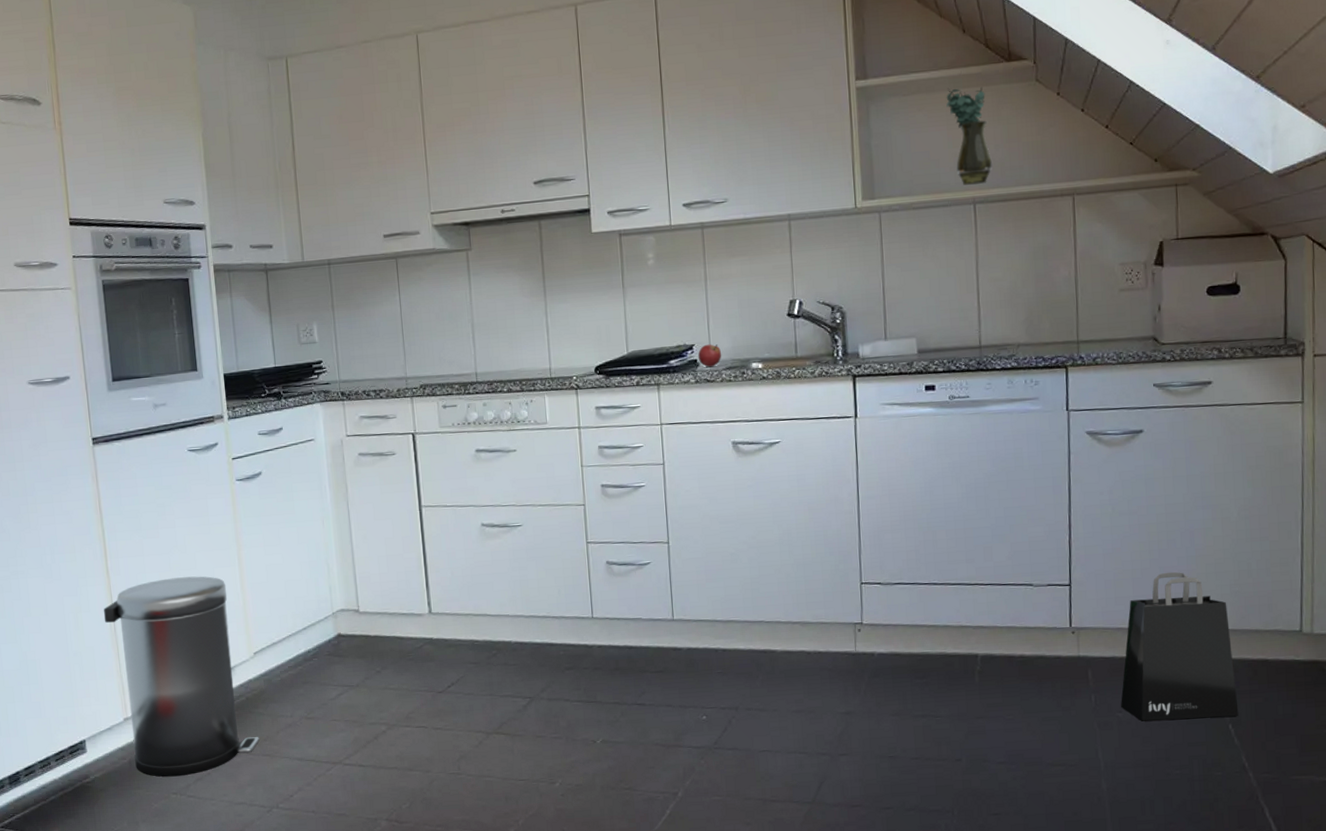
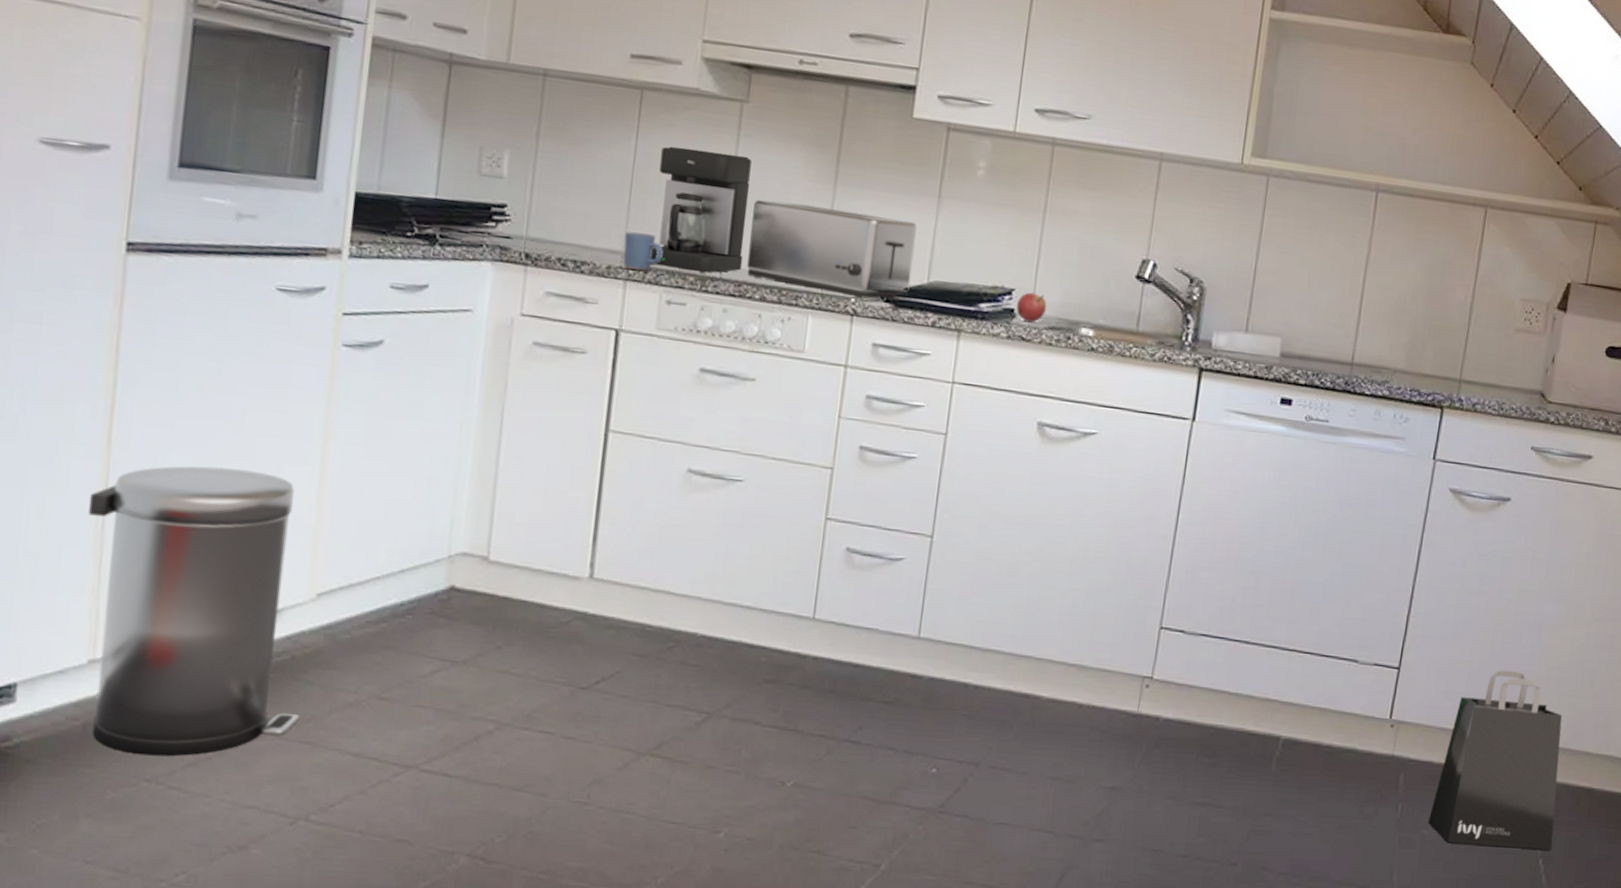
mug: none [405,360,434,388] -> present [623,231,663,271]
coffee maker: none [418,289,491,383] -> present [650,146,752,273]
toaster: none [490,310,615,376] -> present [747,200,917,299]
vase: present [946,87,992,185] -> none [1364,46,1413,170]

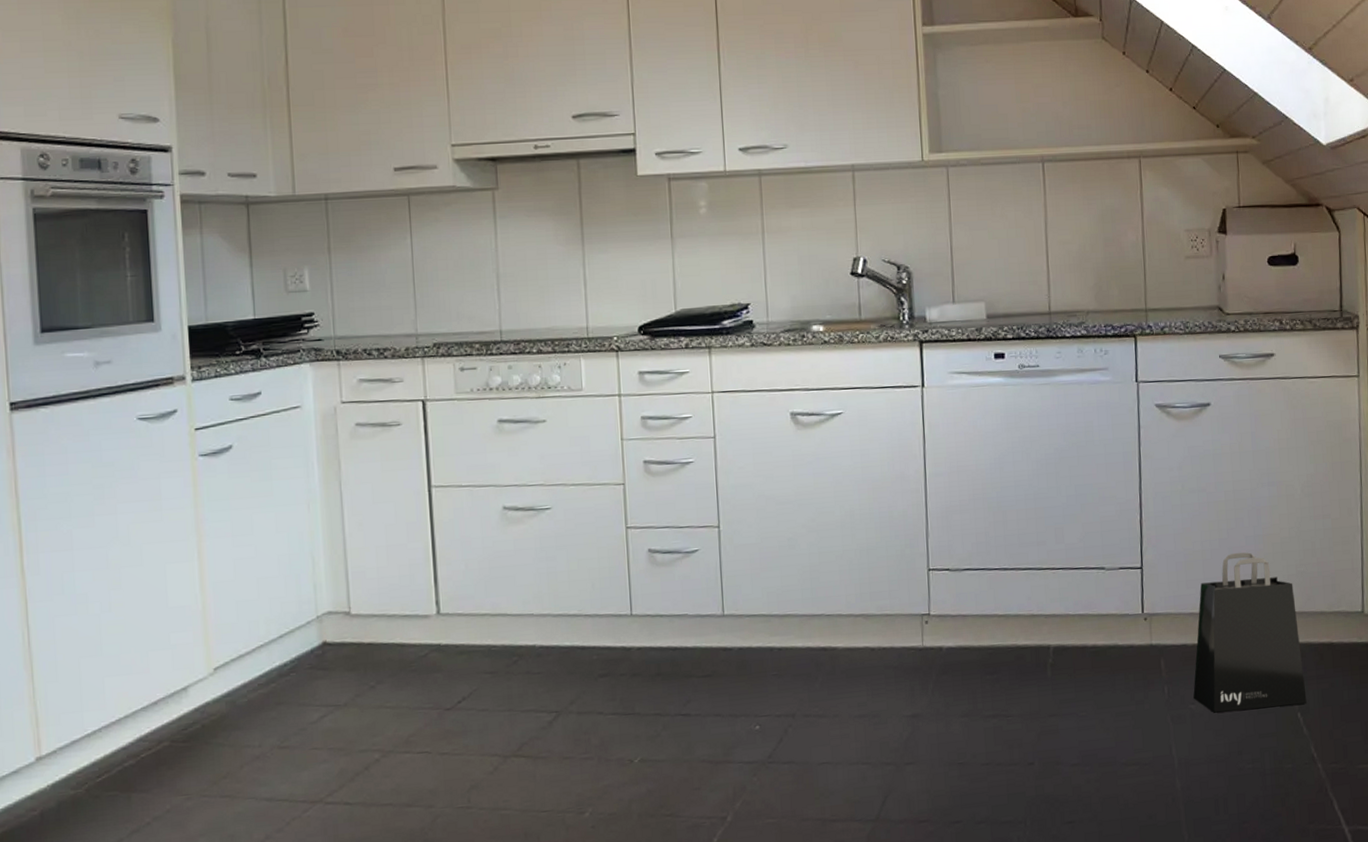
pedal bin: present [88,466,300,756] -> none [14,574,217,831]
mug: present [623,231,663,271] -> none [416,315,450,347]
coffee maker: present [650,146,752,273] -> none [433,234,518,341]
toaster: present [747,200,917,299] -> none [518,263,661,336]
fruit: present [1016,292,1047,323] -> none [754,303,780,330]

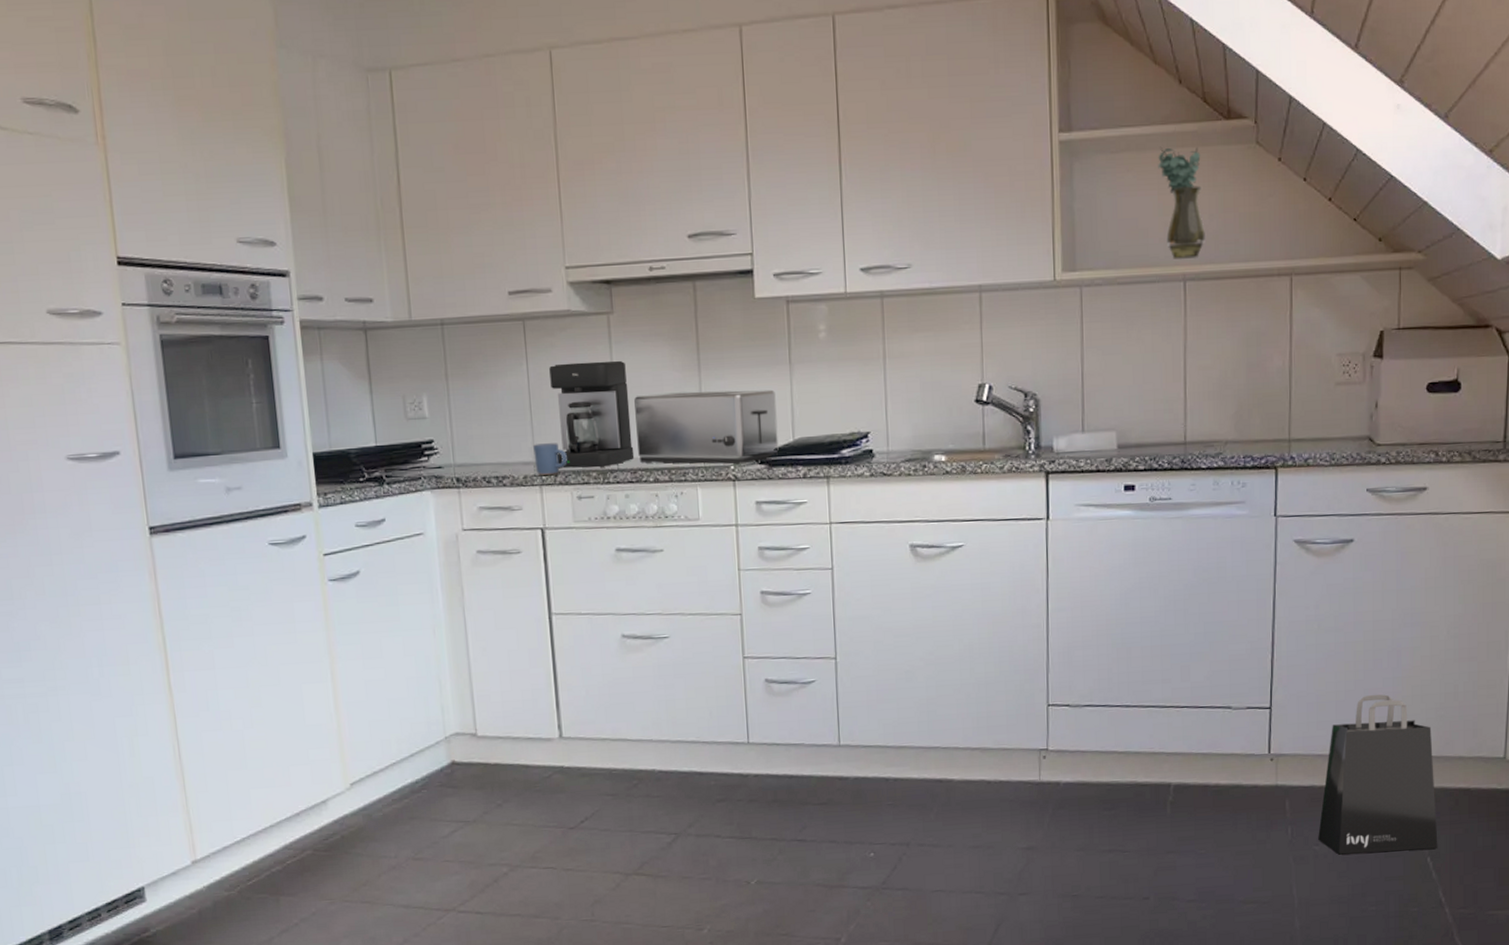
mug: none [416,315,450,347] -> present [533,443,567,475]
coffee maker: none [433,234,518,341] -> present [549,360,635,469]
toaster: none [518,263,661,336] -> present [634,389,779,465]
vase: none [1014,40,1060,142] -> present [1158,146,1205,259]

